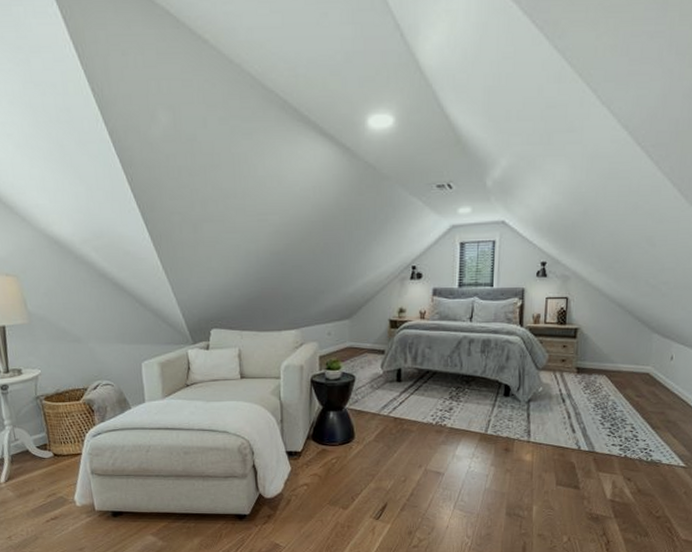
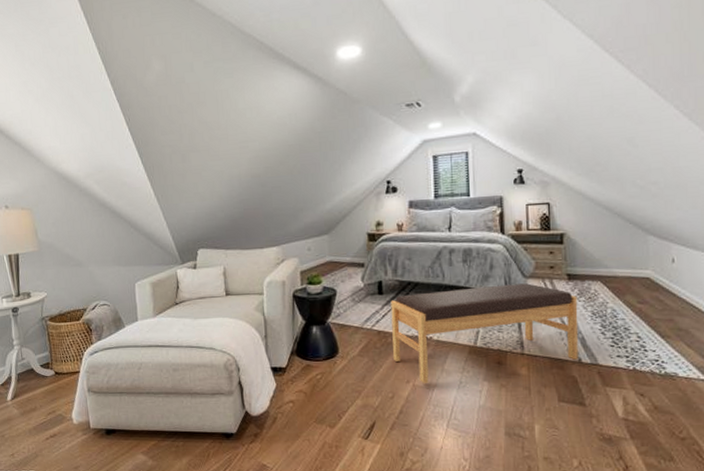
bench: none [407,375,583,469] -> present [390,283,578,384]

